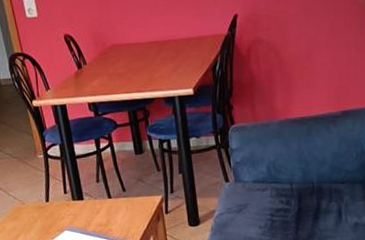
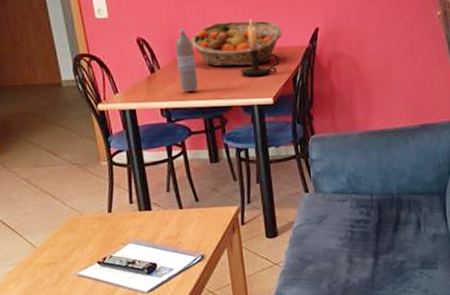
water bottle: none [99,23,122,86] -> present [175,28,198,92]
fruit basket: none [114,10,201,60] -> present [191,20,282,67]
candle holder: none [161,8,199,69] -> present [241,18,280,77]

